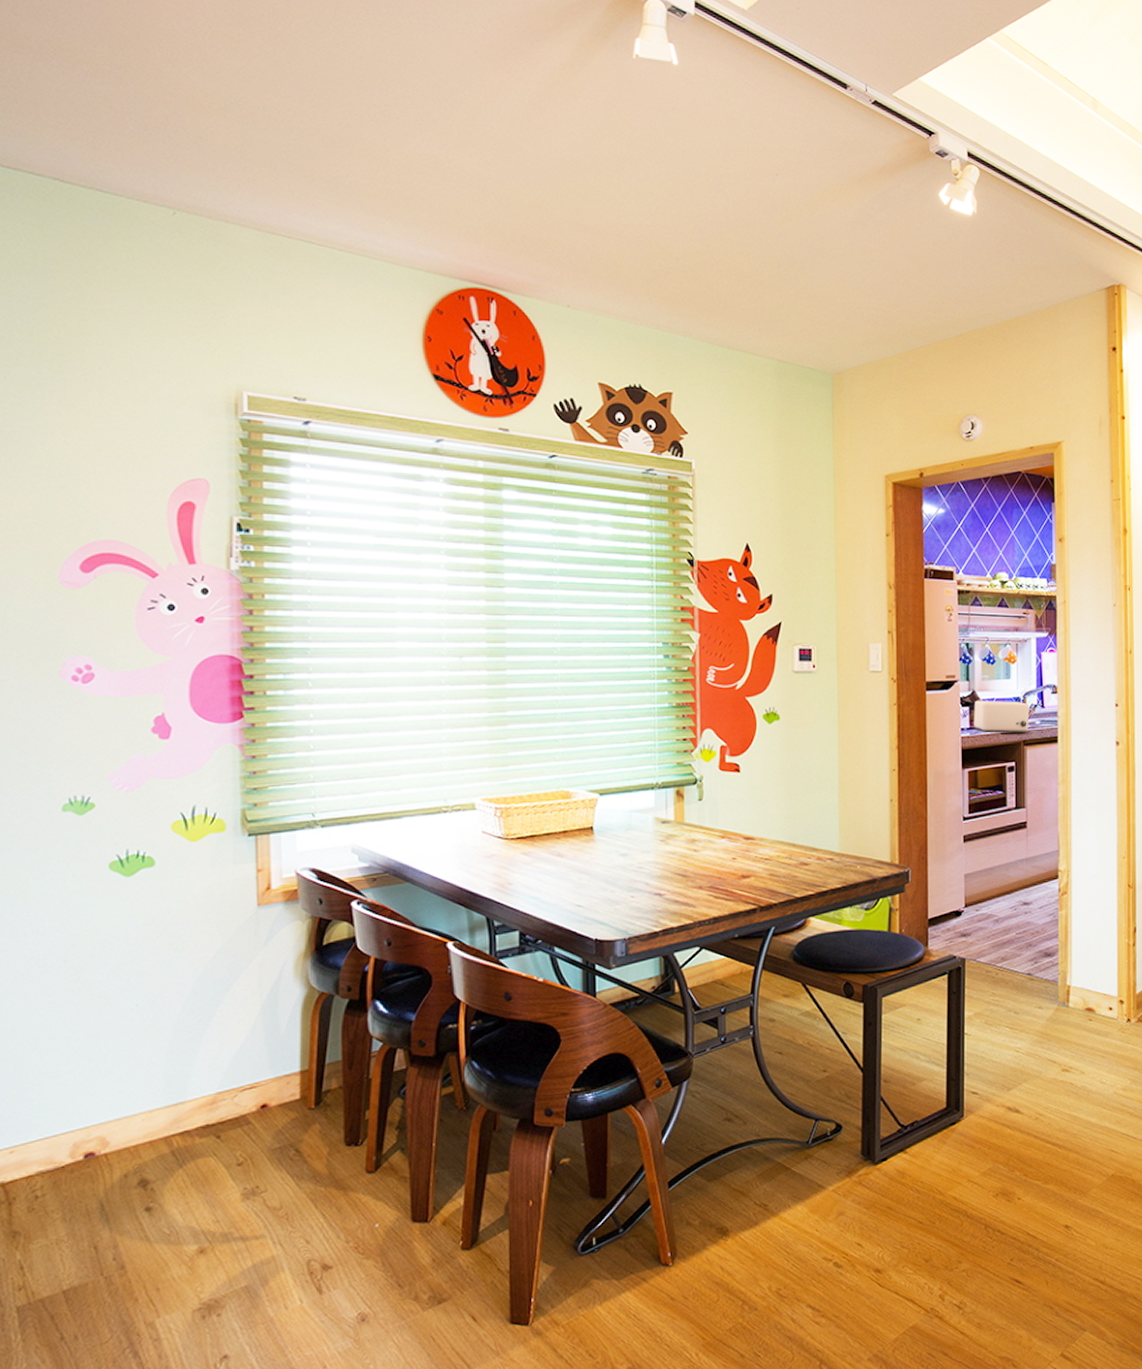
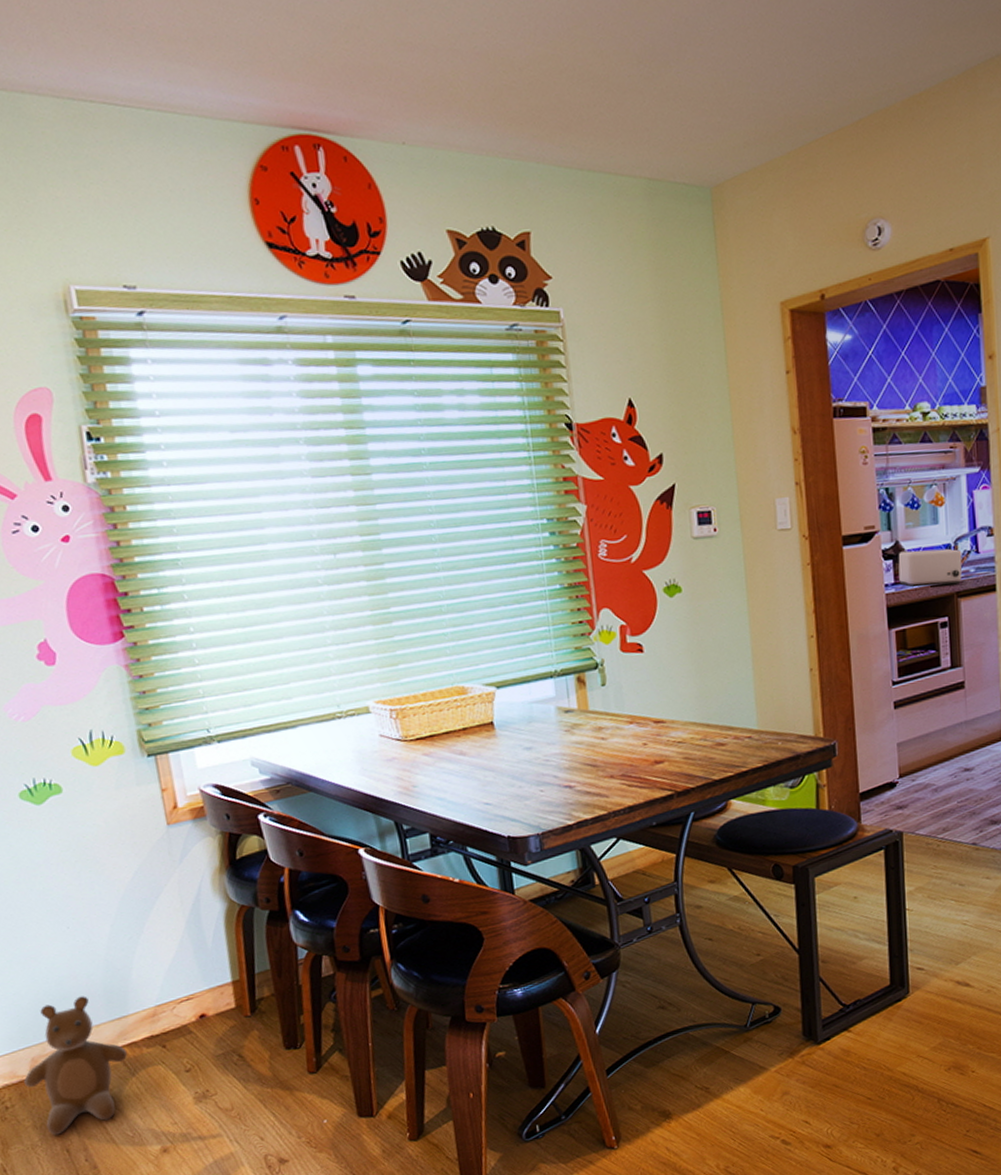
teddy bear: none [61,1078,179,1230] -> present [24,996,128,1135]

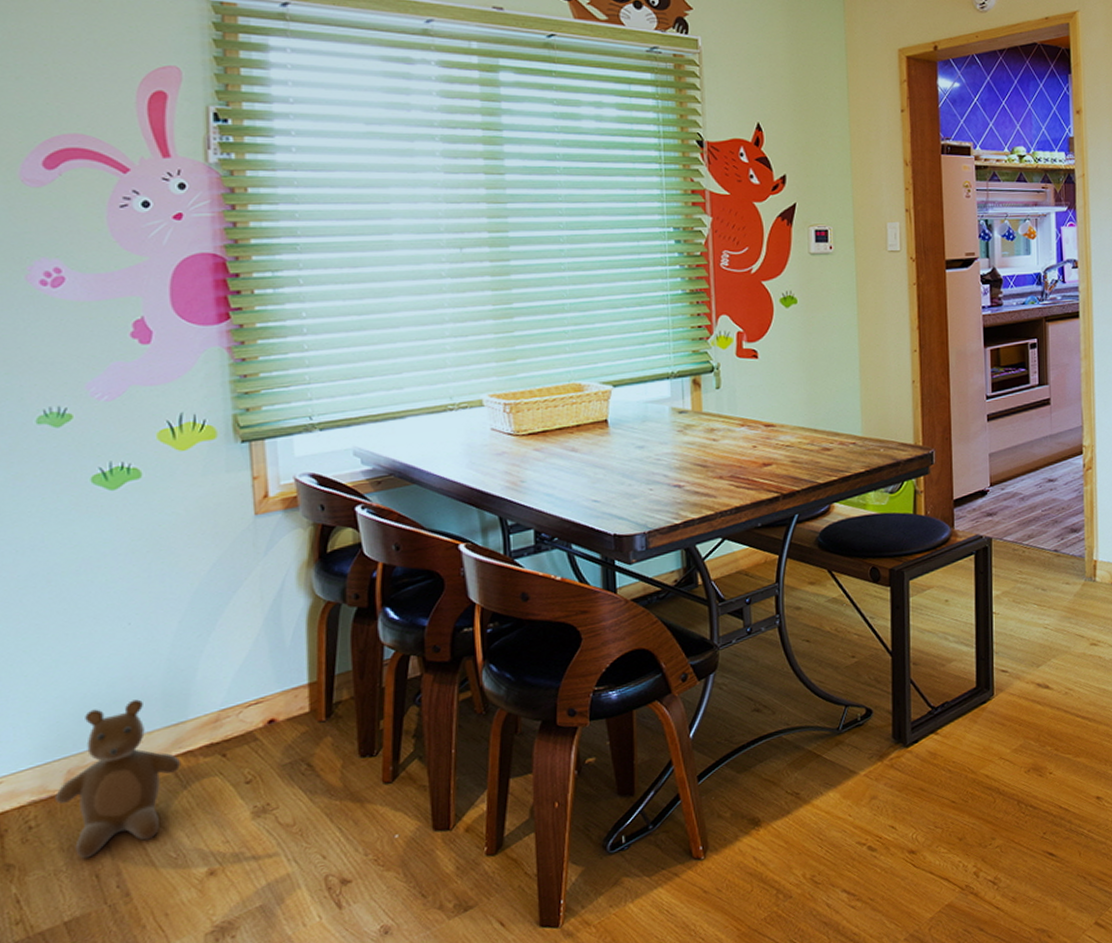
toaster: present [898,548,962,588] -> none [994,277,1051,311]

